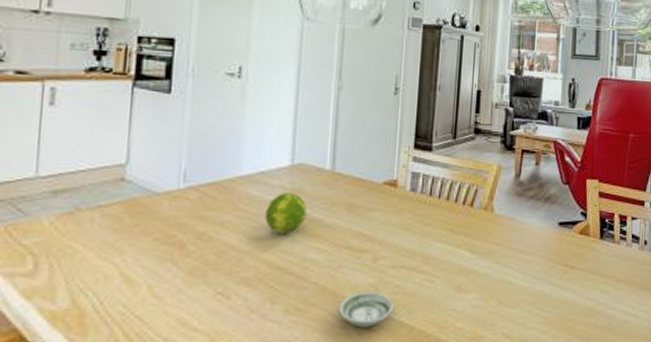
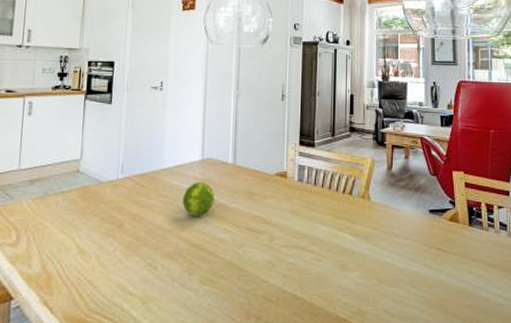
saucer: present [339,292,394,328] -> none [243,268,288,298]

